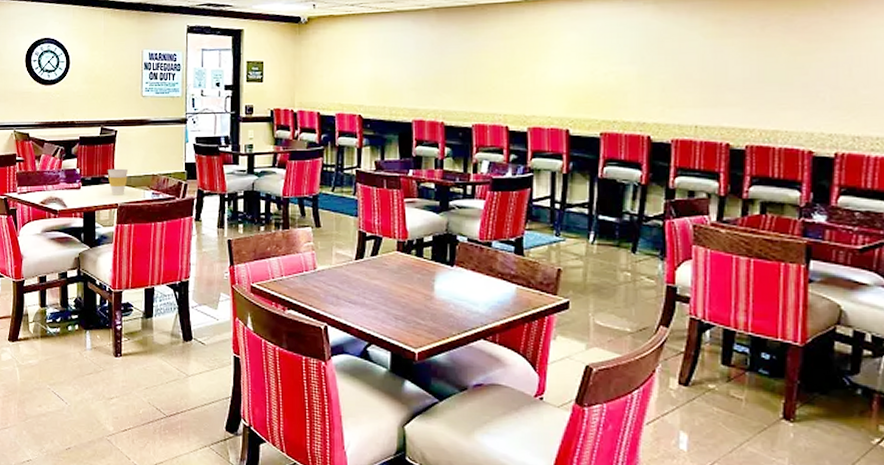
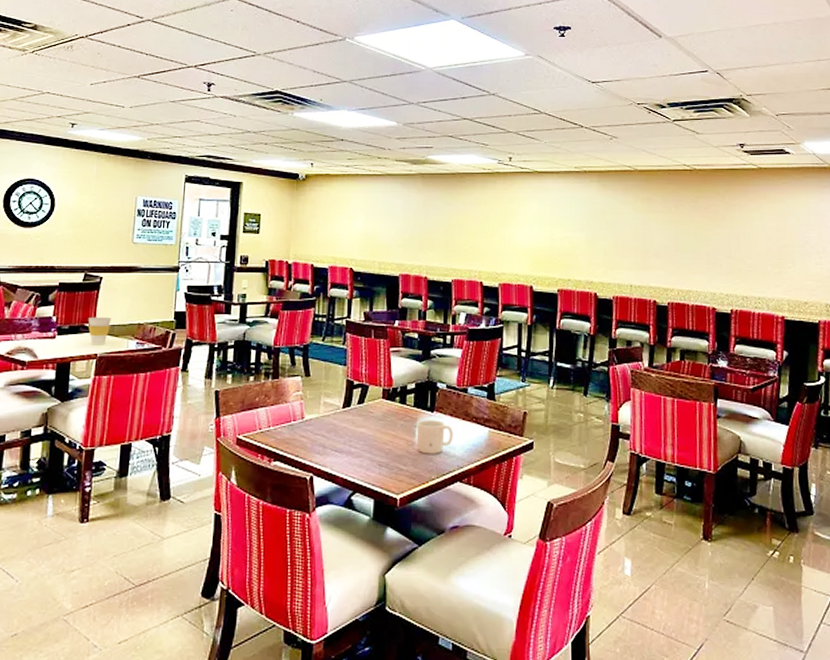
mug: none [434,274,476,310] -> present [416,420,453,454]

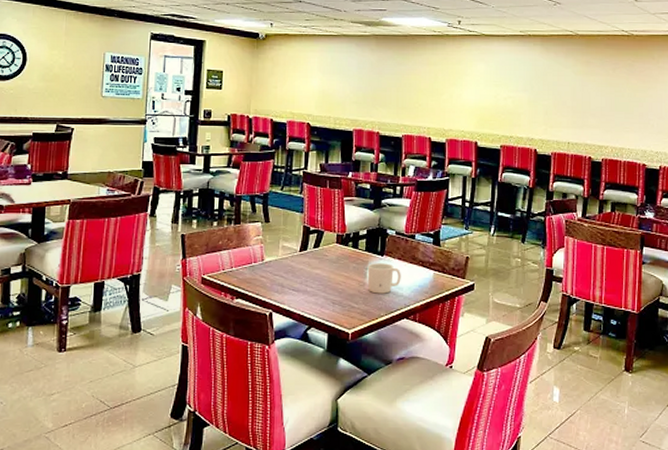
cup: present [88,316,111,345] -> none [61,165,83,192]

